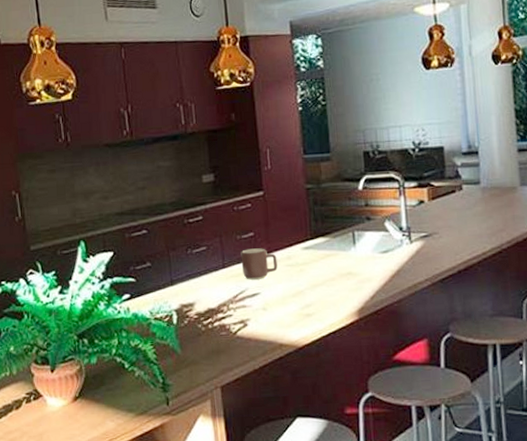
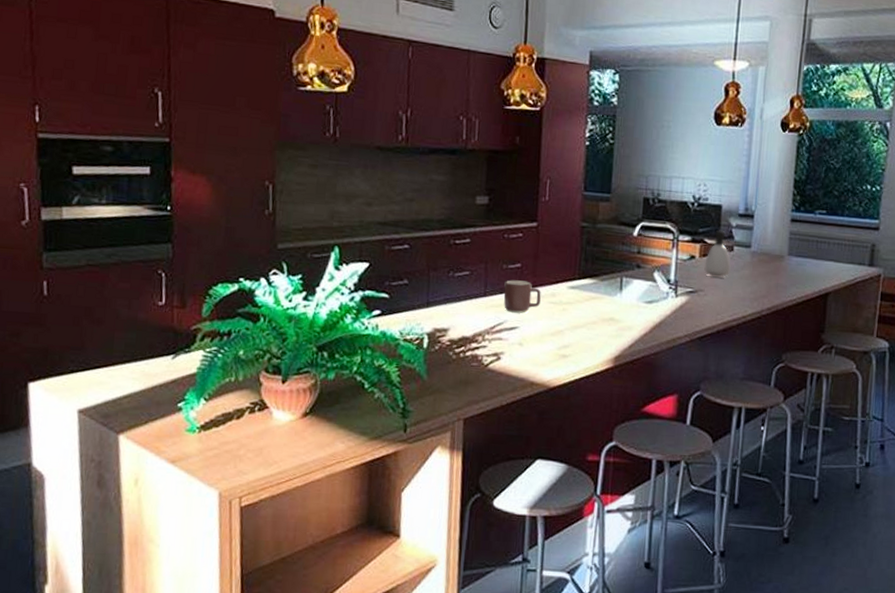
soap dispenser: none [435,172,463,219] -> present [704,230,733,278]

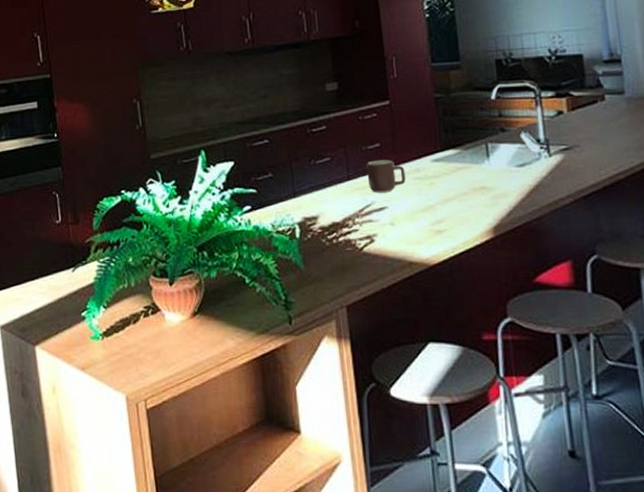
soap dispenser: present [704,230,733,278] -> none [575,81,606,131]

